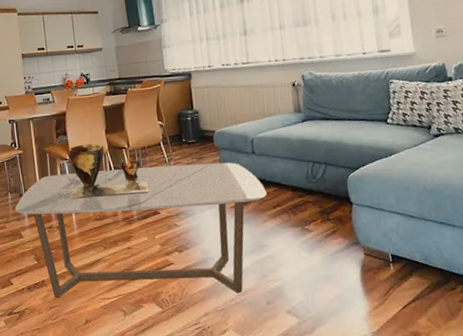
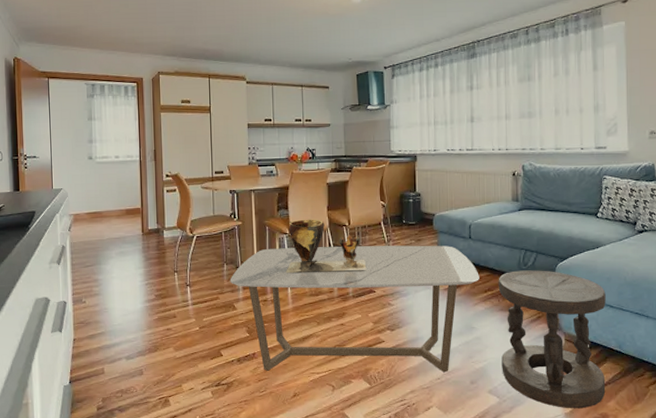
stool: none [286,182,415,328] -> present [498,270,606,409]

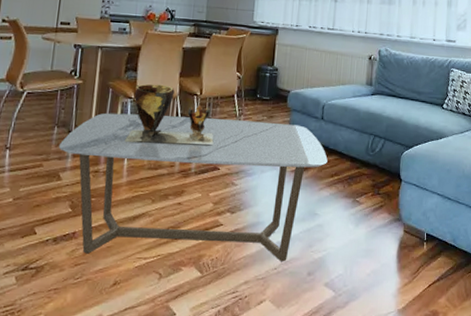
stool: present [498,270,606,409] -> none [340,156,445,305]

